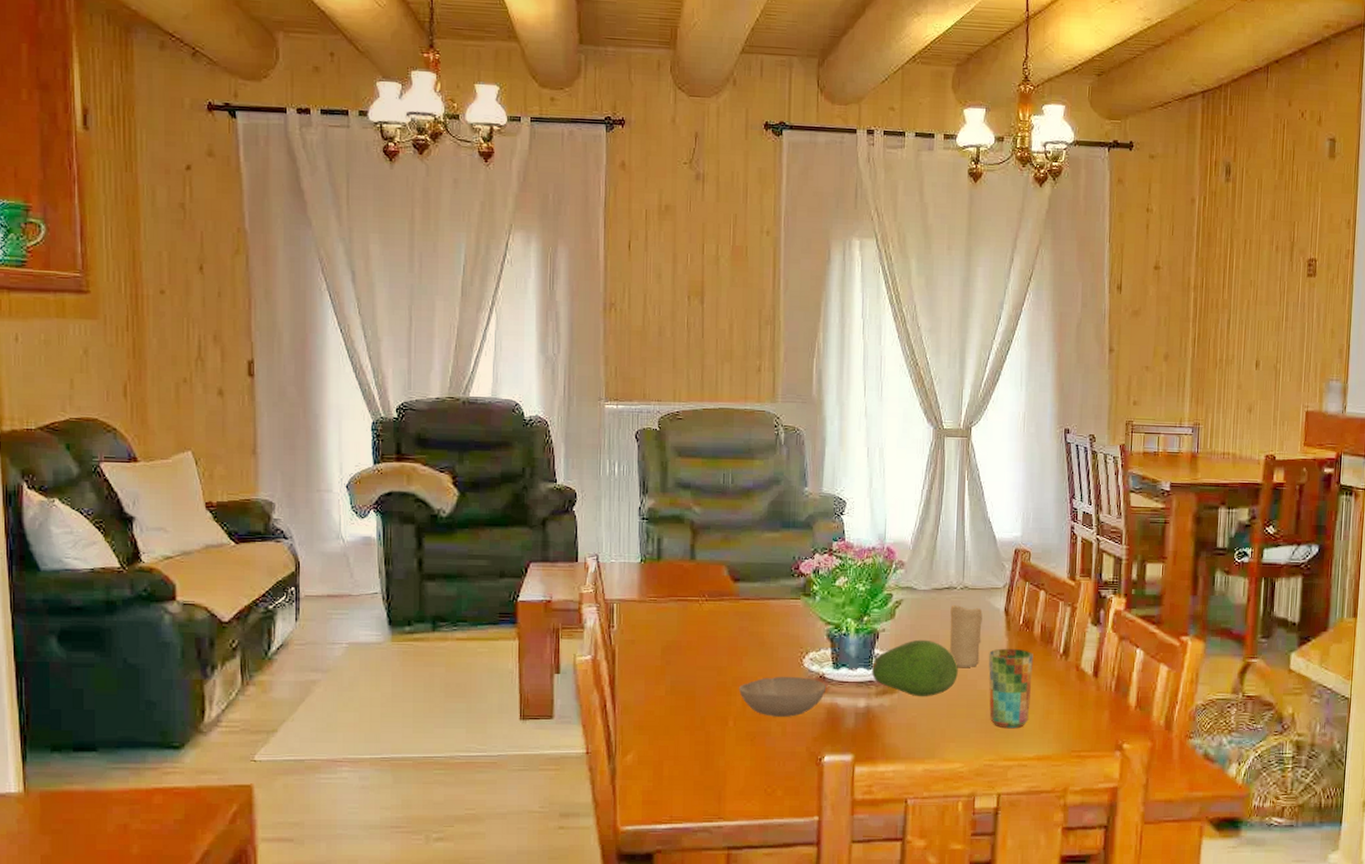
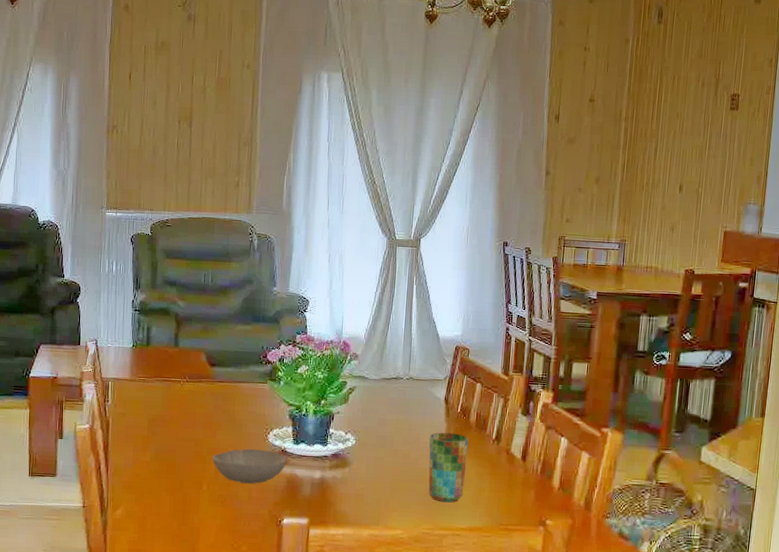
fruit: present [871,639,958,697] -> none [326,422,402,472]
candle: present [949,604,982,667] -> none [395,392,425,448]

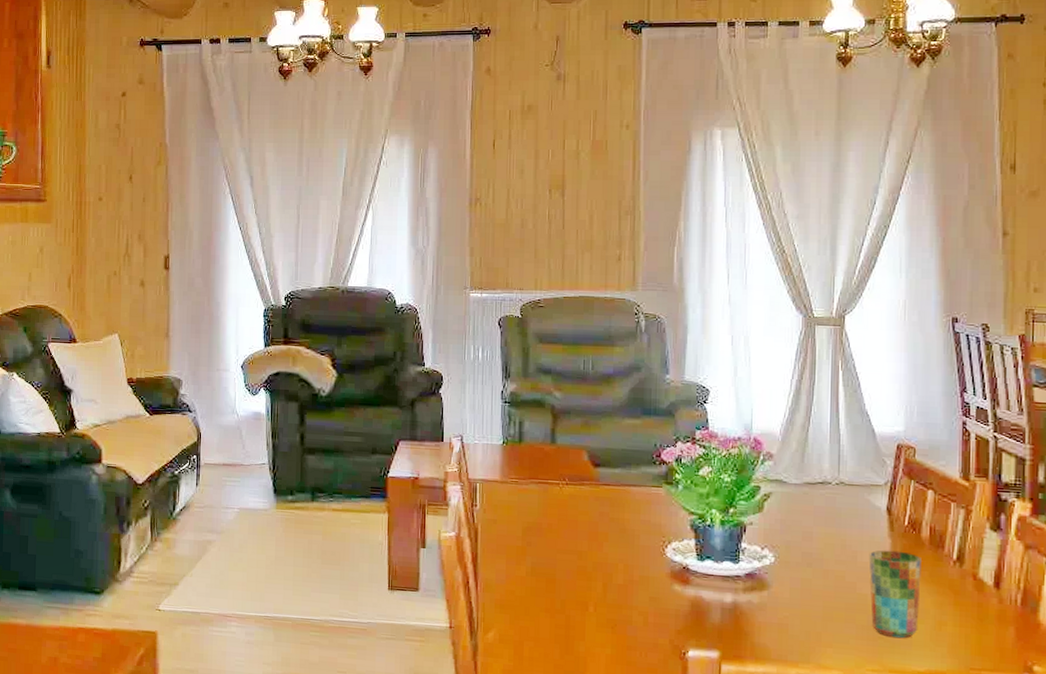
bowl: present [212,448,288,484] -> none [599,564,691,607]

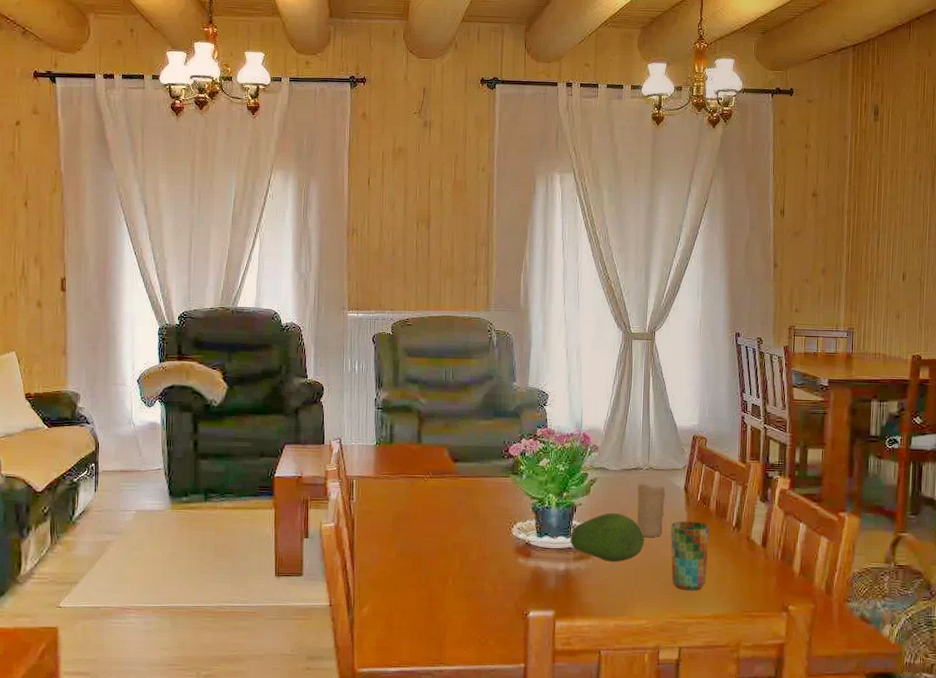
fruit: none [738,535,835,597] -> present [570,512,644,562]
candle: none [824,500,861,569] -> present [637,482,665,537]

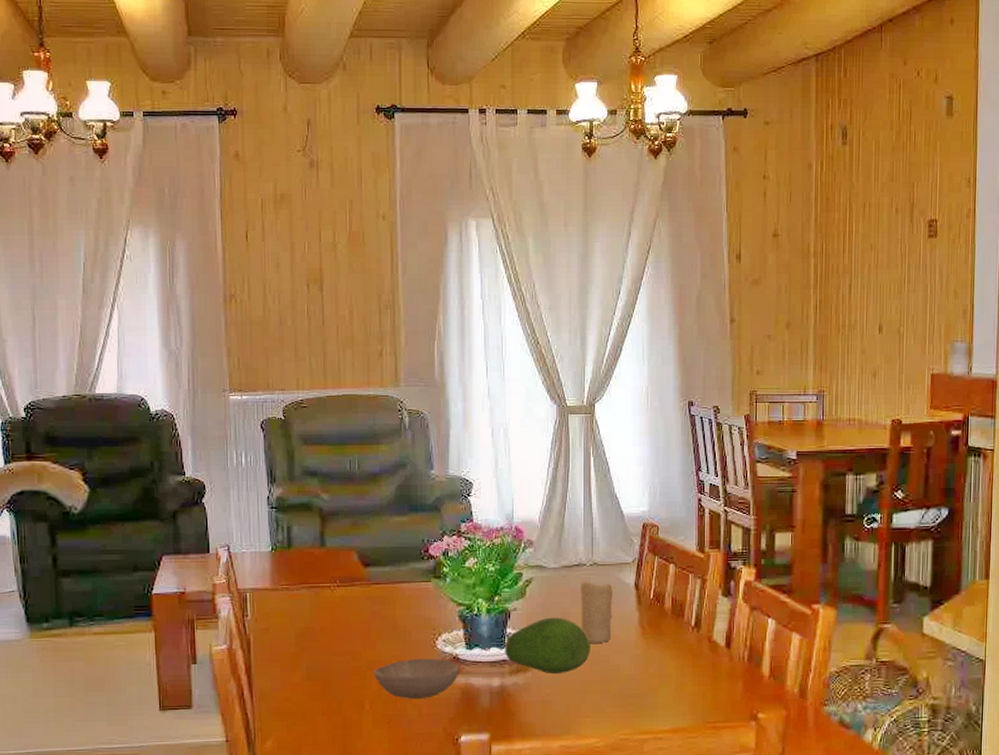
bowl: none [457,542,532,578] -> present [373,658,461,699]
cup: present [670,521,710,591] -> none [620,622,665,703]

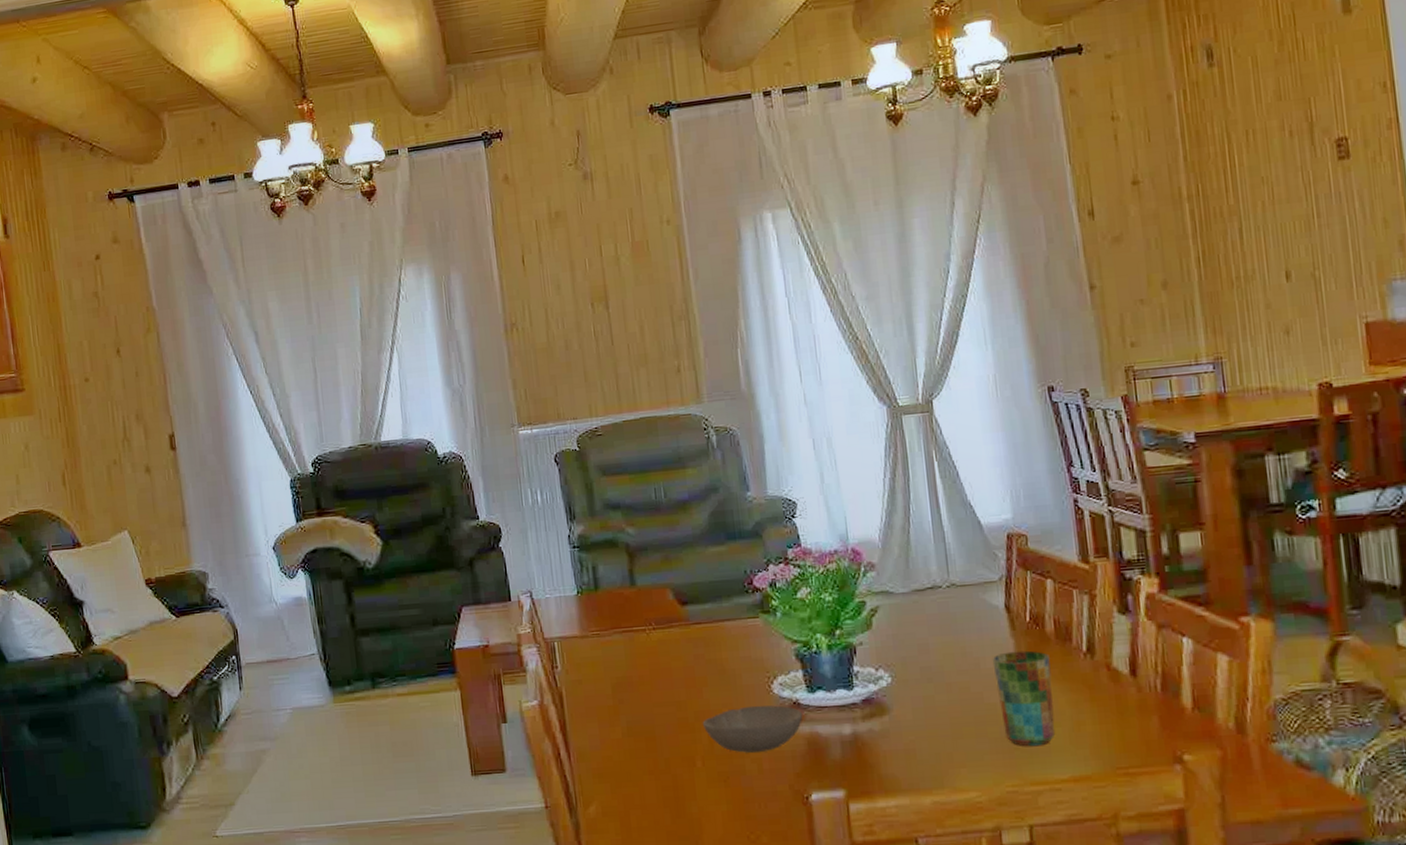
fruit: present [504,617,590,674] -> none [852,650,959,718]
candle: present [581,581,613,643] -> none [937,605,983,679]
cup: none [620,622,665,703] -> present [992,650,1055,747]

